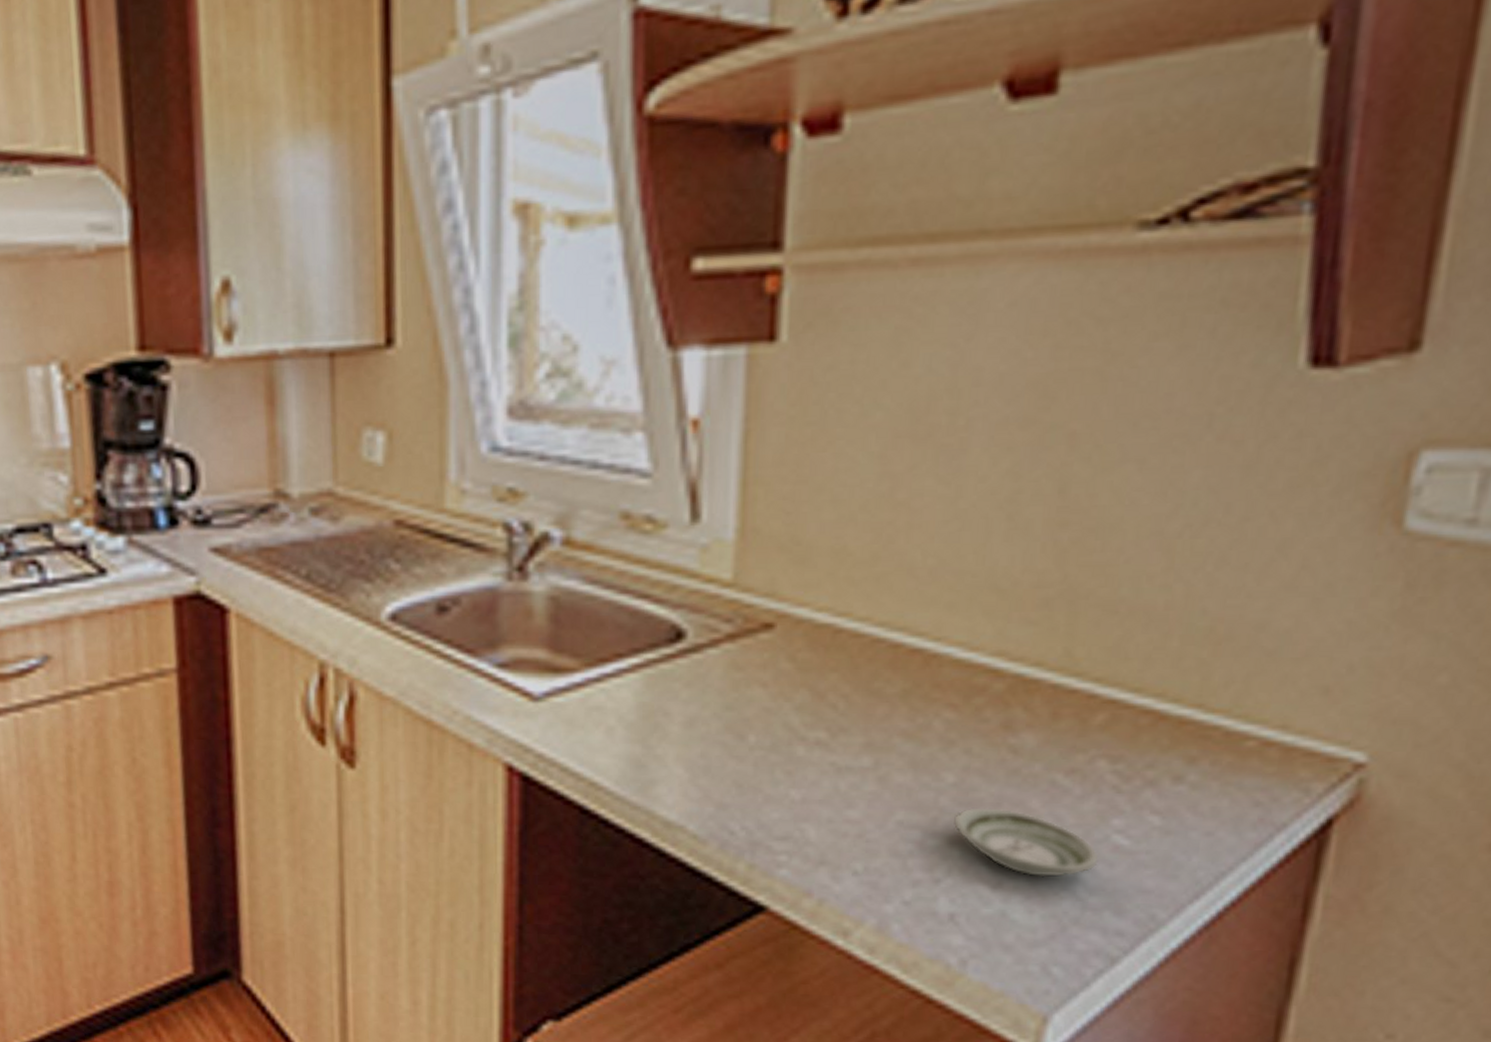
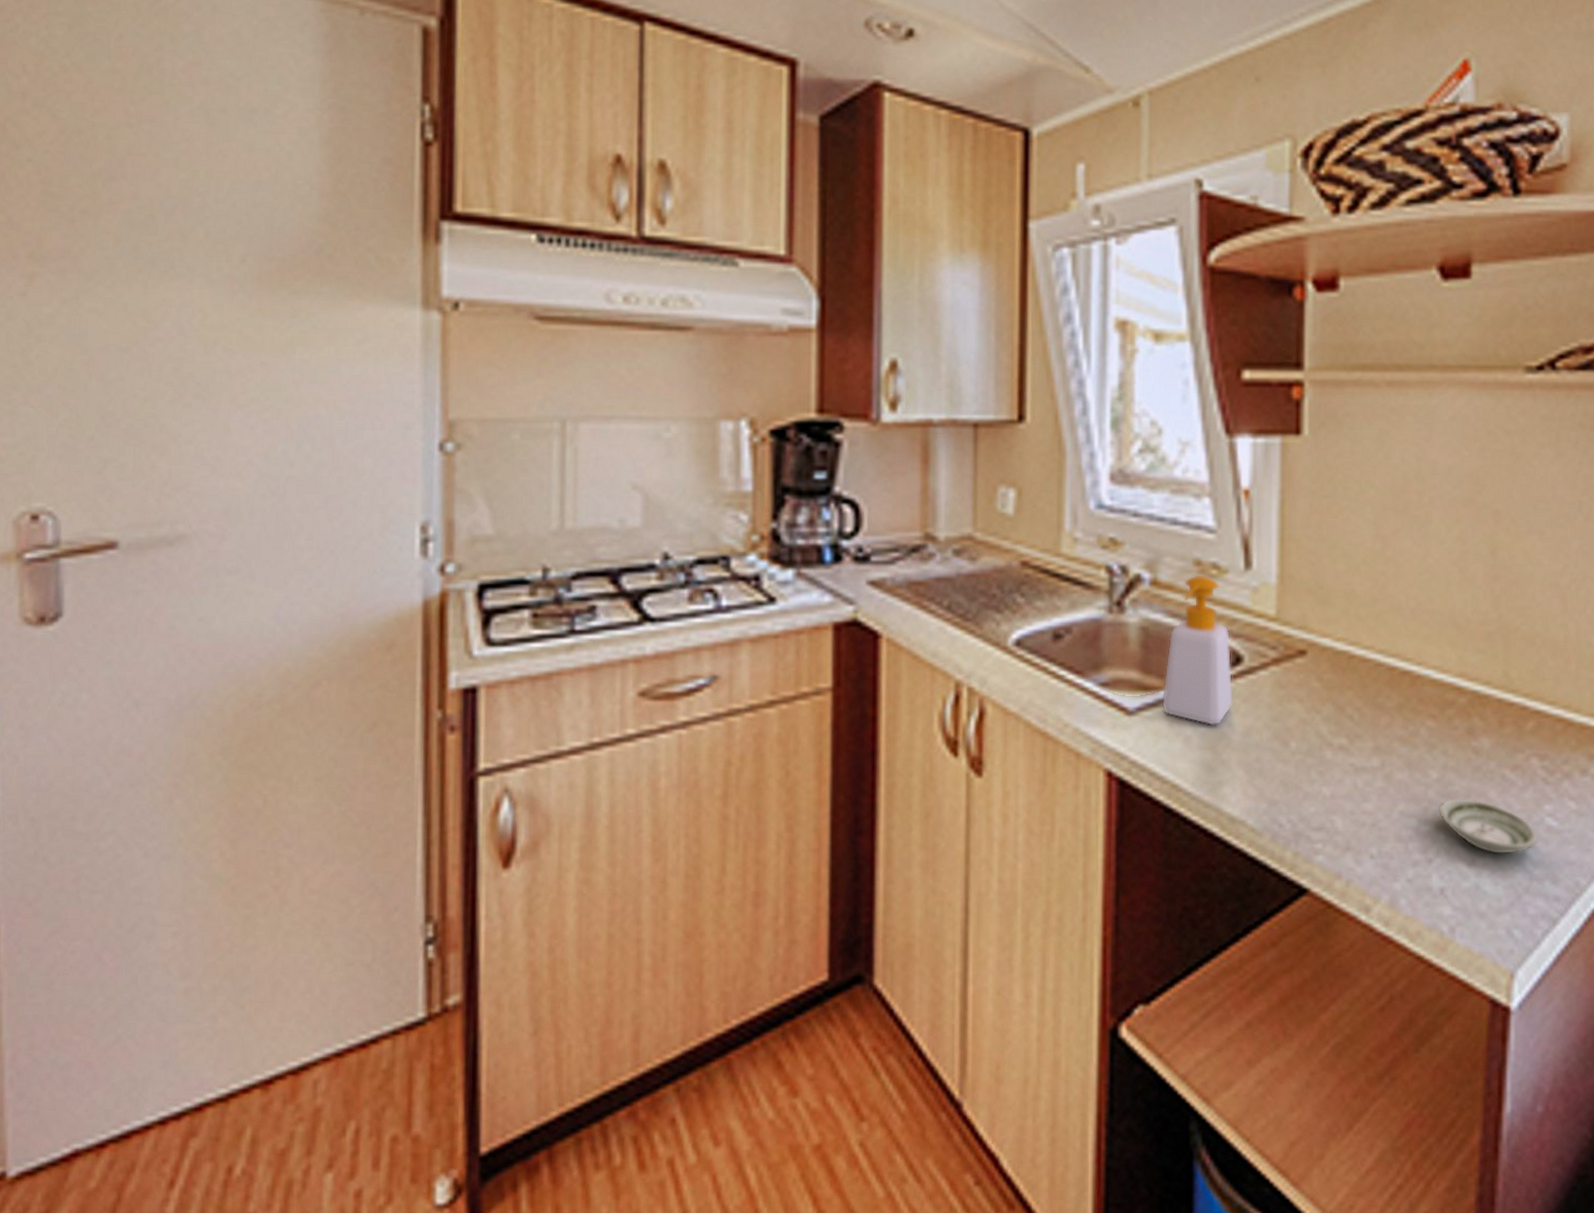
soap bottle: none [576,530,673,715] -> present [1161,574,1234,726]

